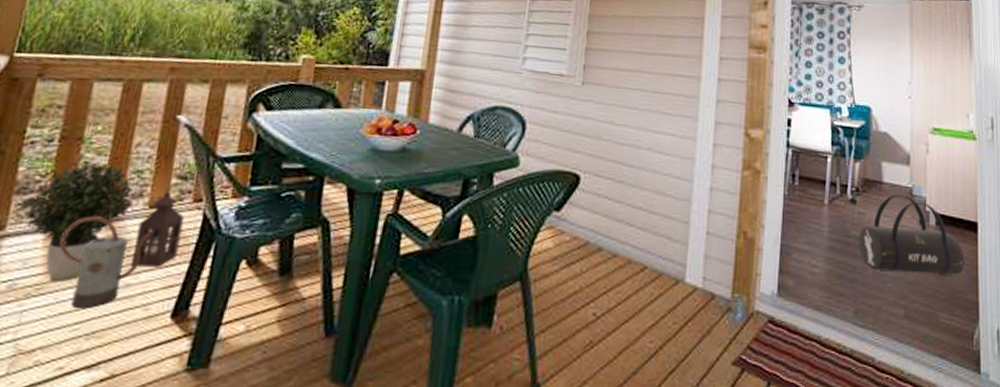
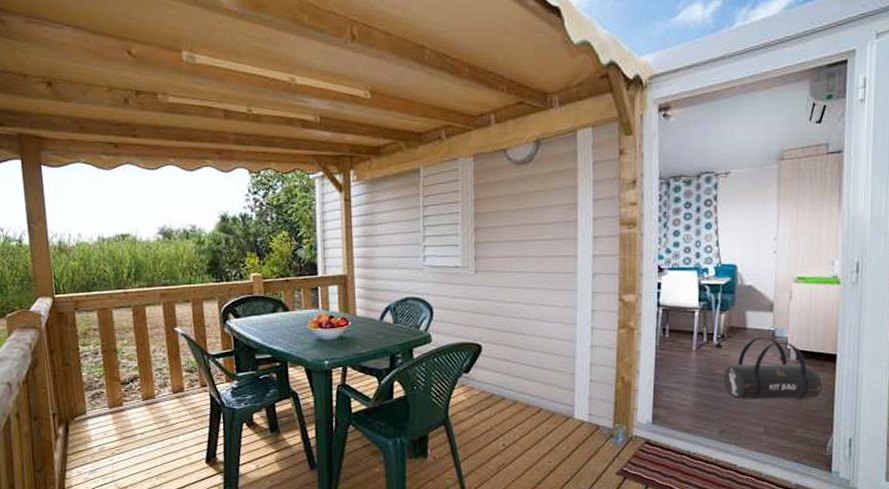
potted plant: present [22,163,133,282] -> none [92,366,161,444]
watering can: present [59,216,155,308] -> none [121,401,181,460]
lantern: present [130,187,185,267] -> none [169,378,200,432]

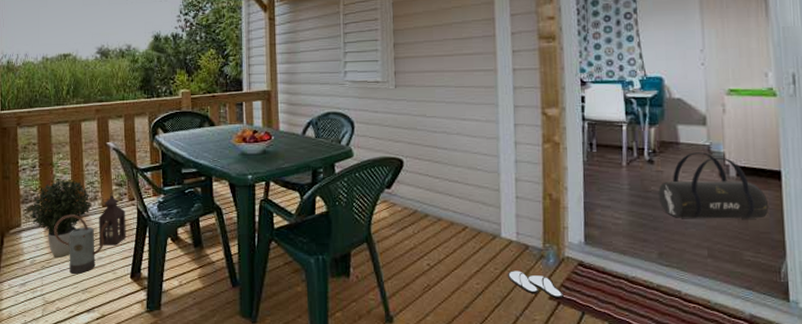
potted plant: none [92,366,161,444] -> present [27,180,91,258]
watering can: none [121,401,181,460] -> present [53,215,109,274]
lantern: none [169,378,200,432] -> present [98,192,126,246]
slippers: none [579,449,630,473] -> present [508,271,564,298]

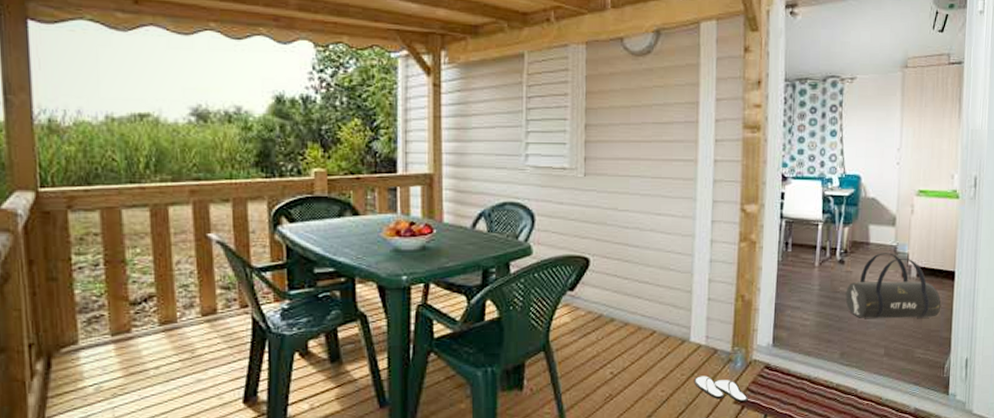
potted plant: present [27,180,91,258] -> none [87,282,185,382]
watering can: present [53,215,109,274] -> none [128,326,212,402]
lantern: present [98,192,126,246] -> none [196,297,237,365]

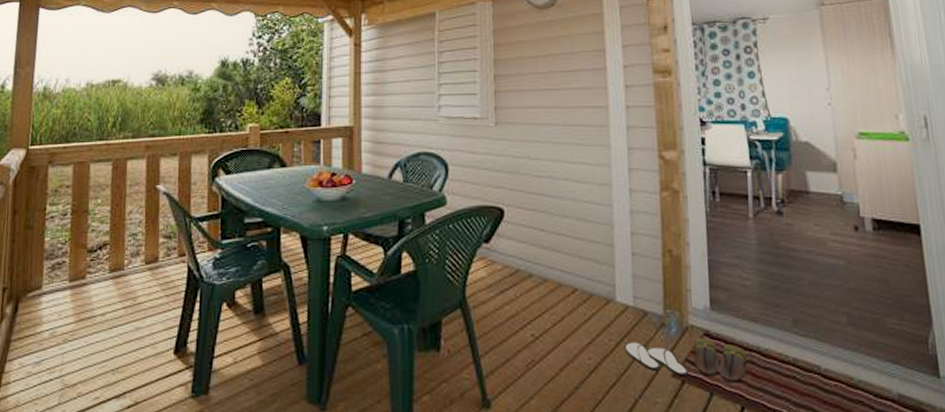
sandal: none [753,369,799,406] -> present [693,337,748,383]
duffel bag: present [845,253,941,319] -> none [789,203,910,280]

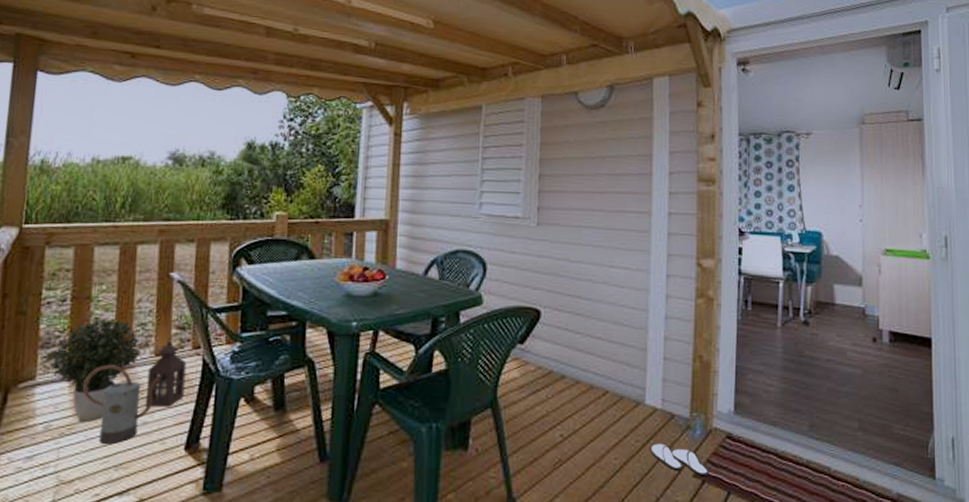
potted plant: none [51,231,132,328] -> present [47,319,140,422]
watering can: none [82,274,153,349] -> present [82,365,163,444]
lantern: none [137,246,174,313] -> present [145,337,187,407]
sandal: present [693,337,748,383] -> none [715,439,764,483]

